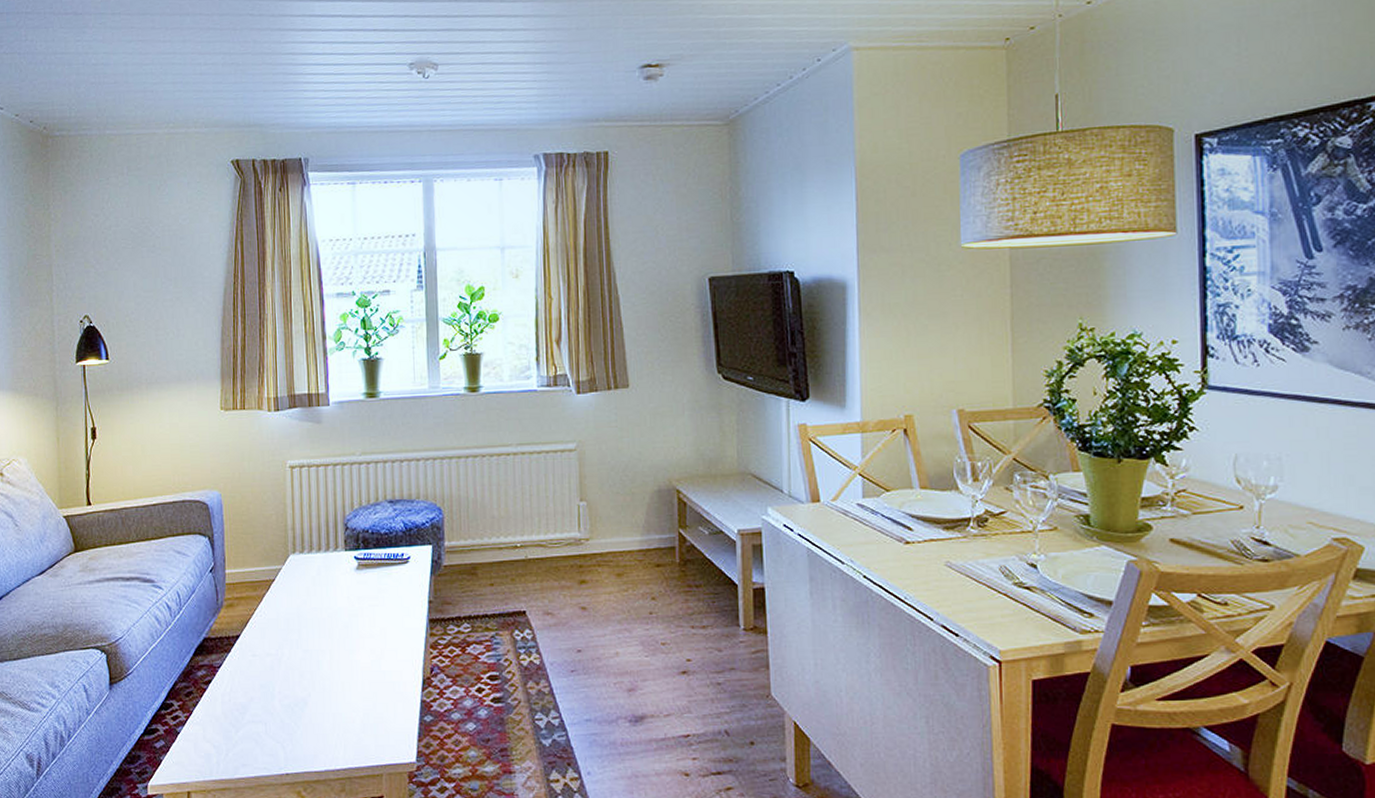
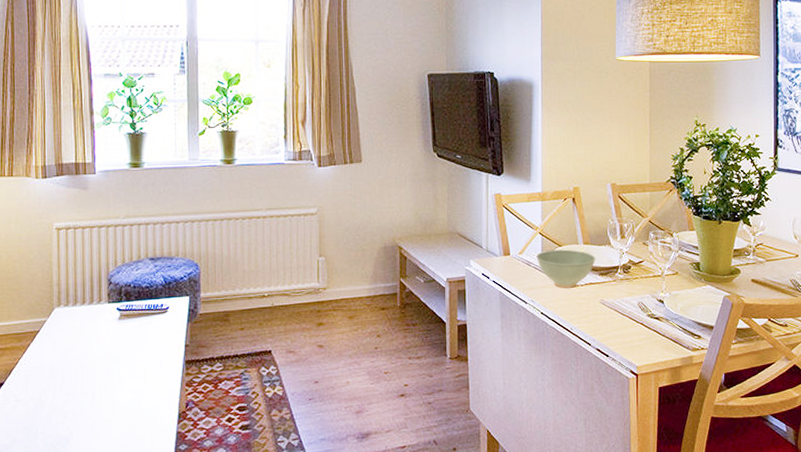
bowl: none [855,495,938,545] -> present [536,249,596,288]

